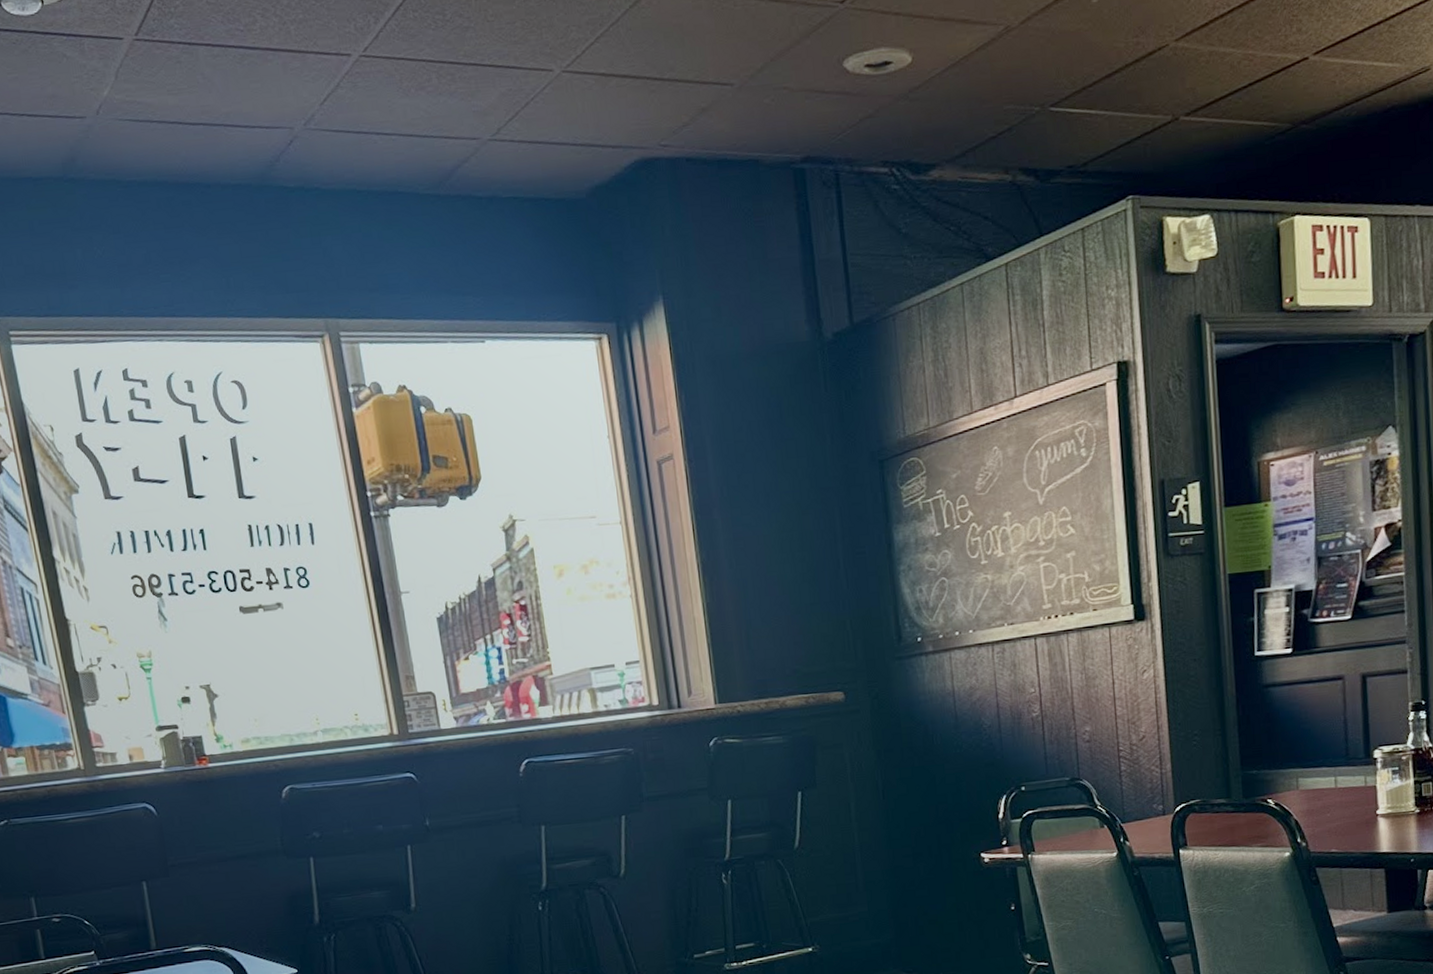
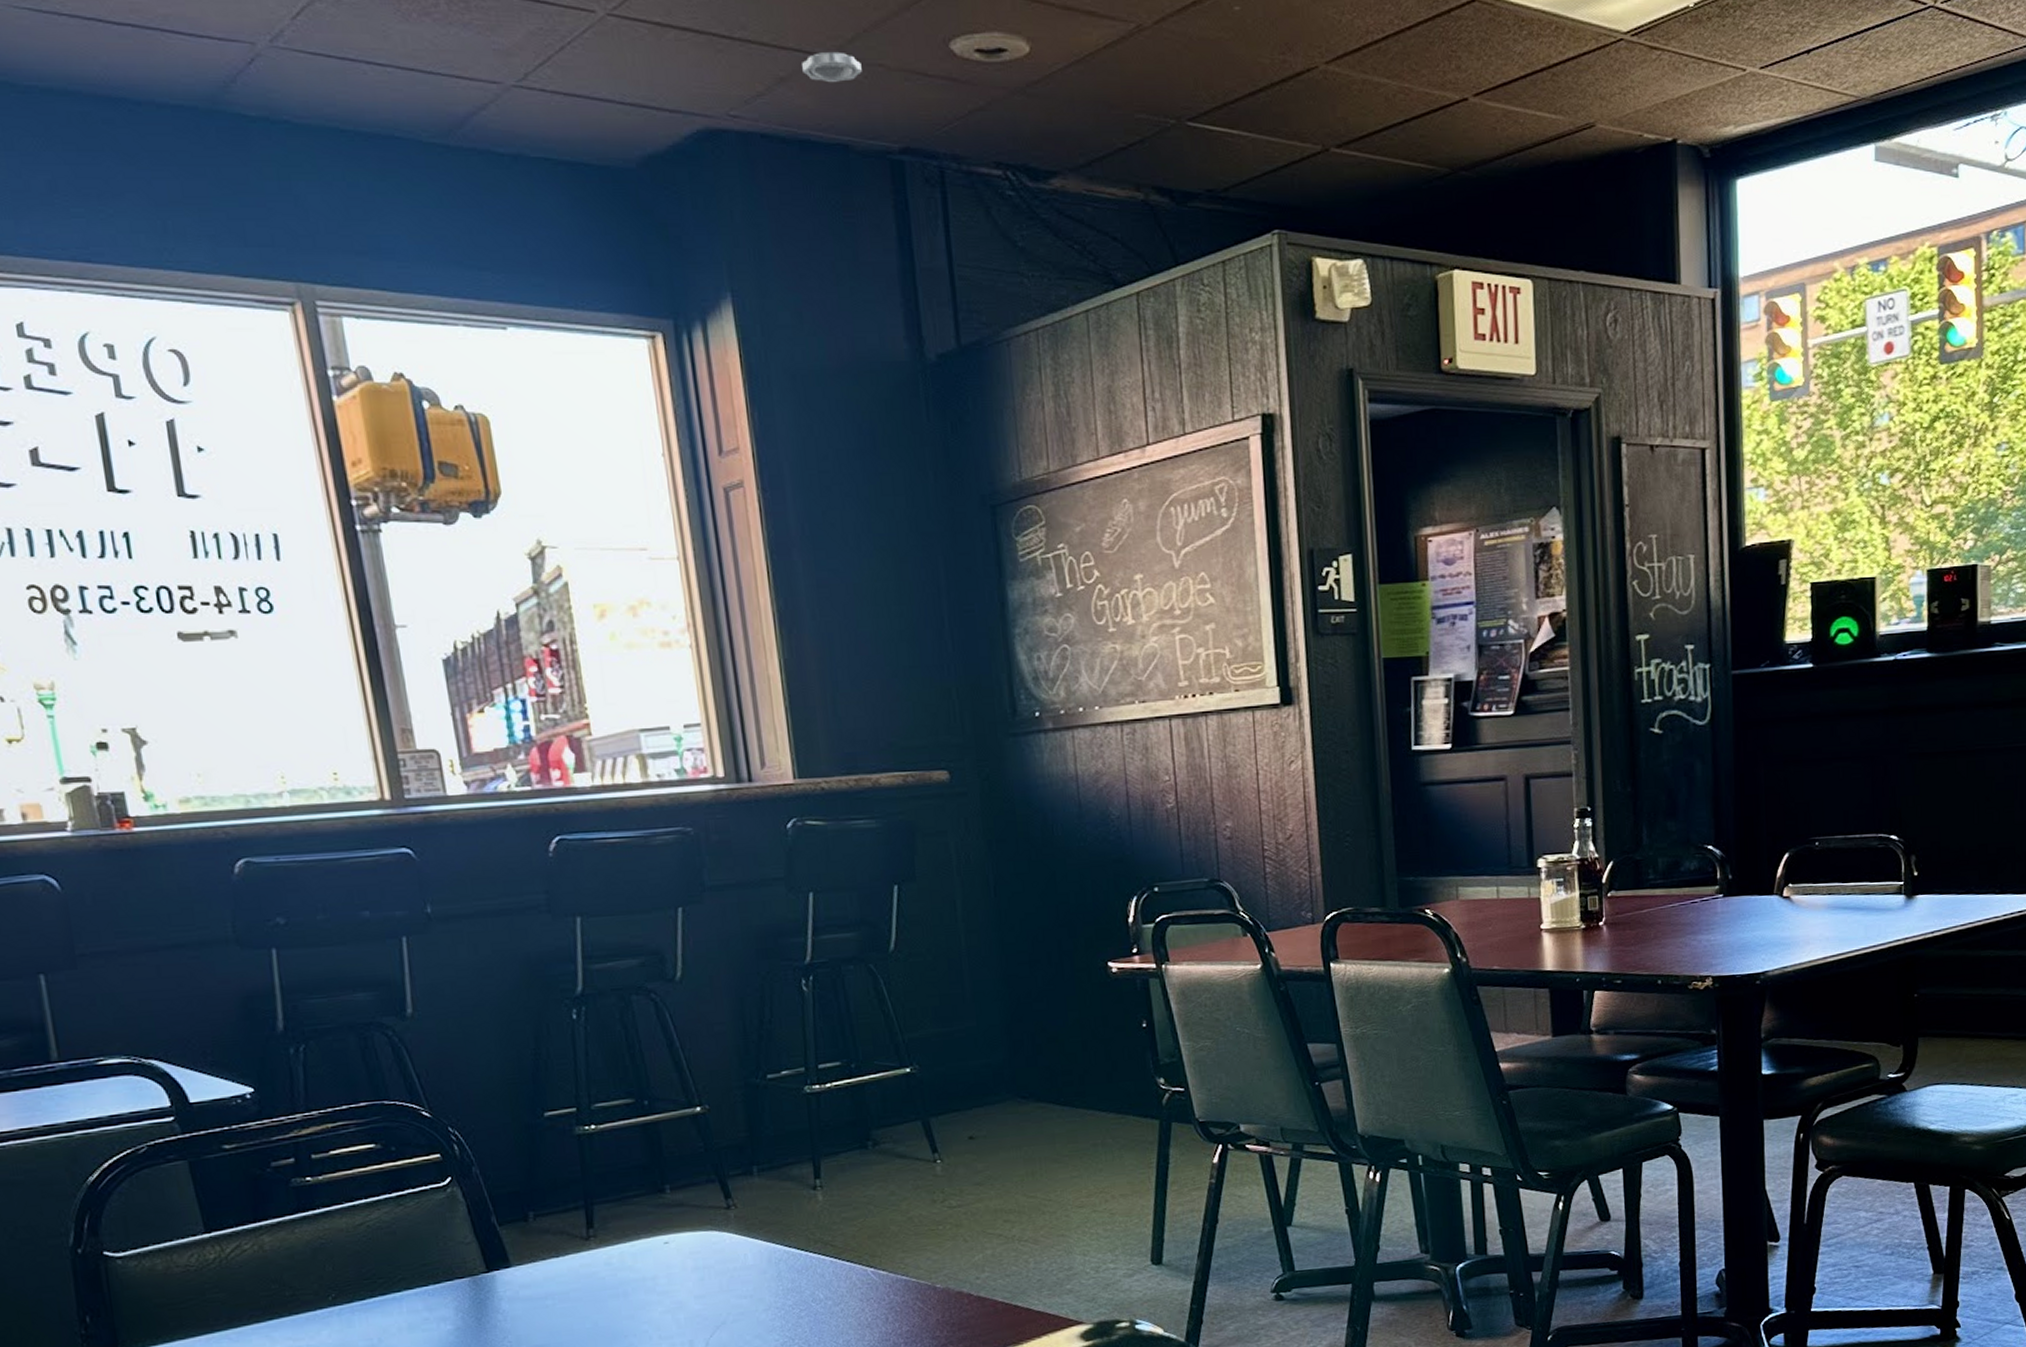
smoke detector: none [720,80,770,108] -> present [802,51,862,83]

